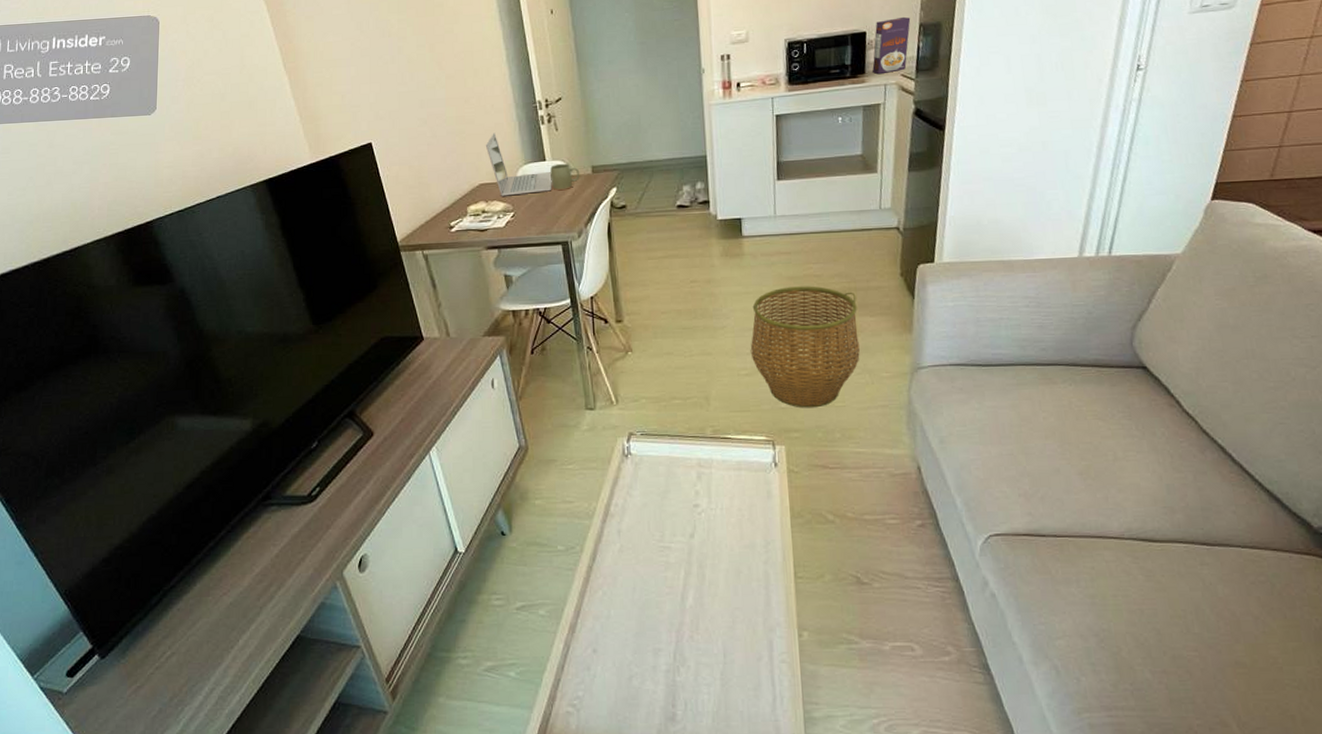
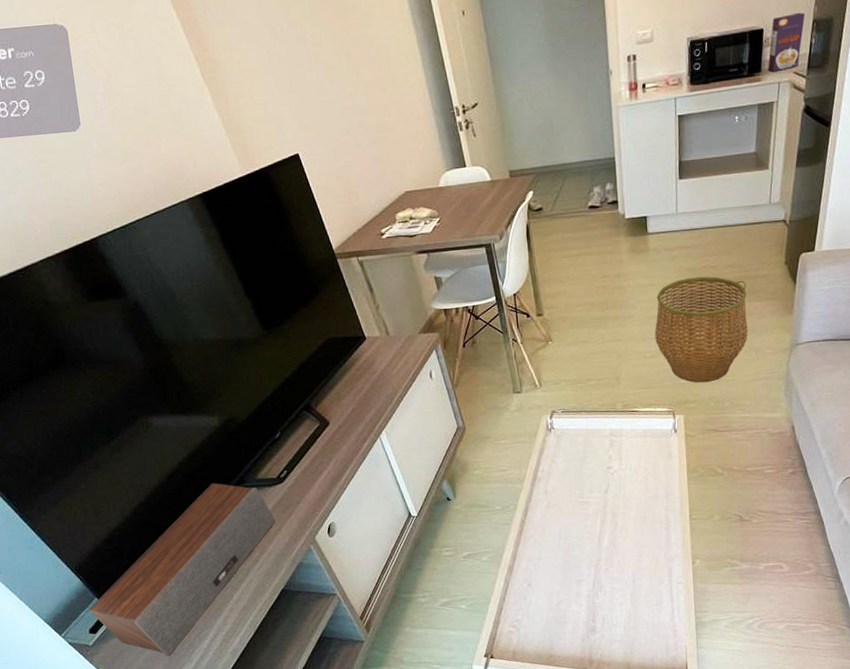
speaker: none [70,497,300,715] -> present [88,482,276,657]
laptop: present [485,132,552,196] -> none [408,140,474,203]
mug: present [550,163,580,191] -> none [471,168,499,196]

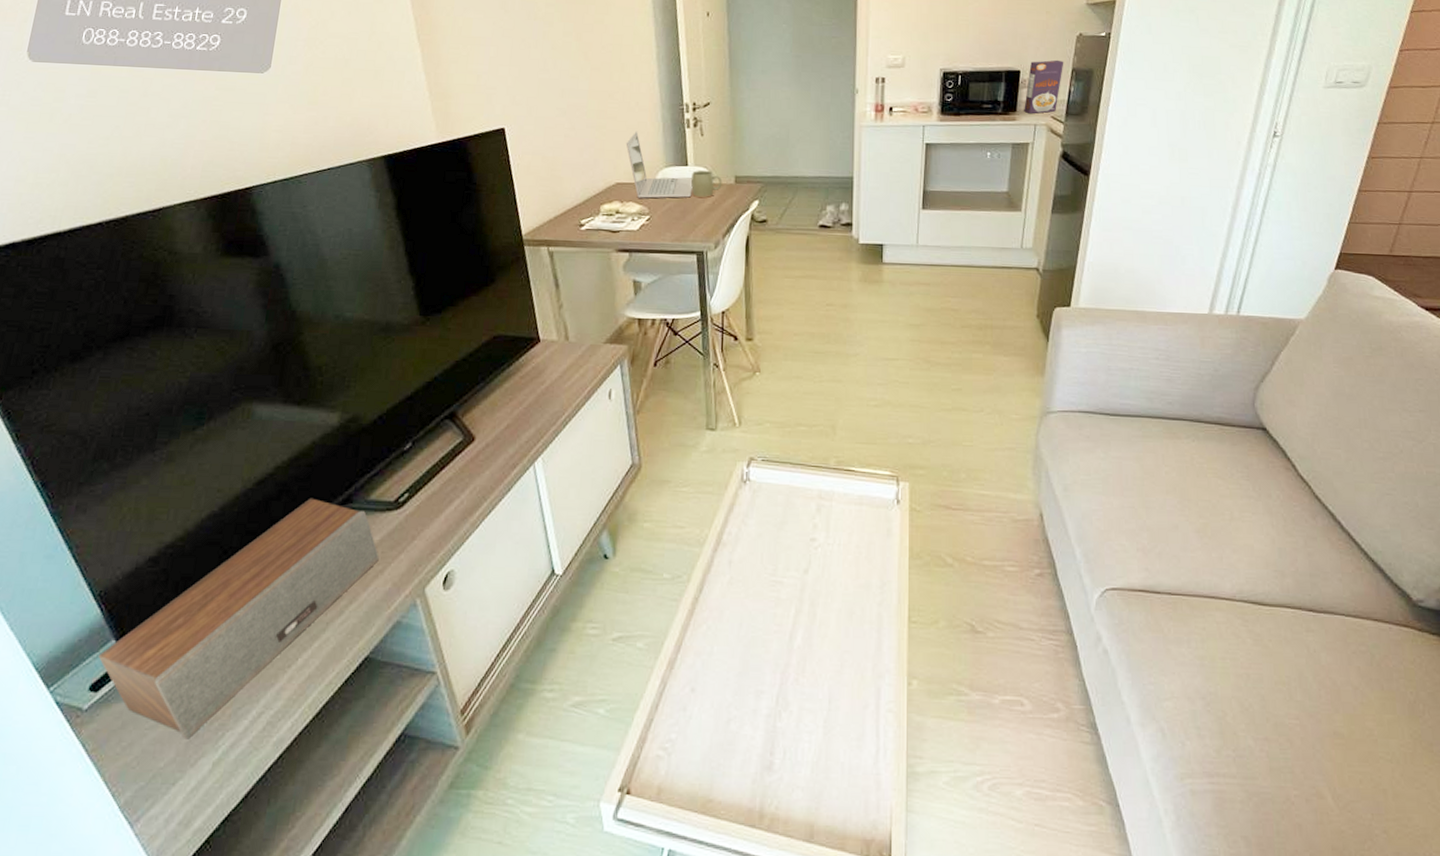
laptop: none [408,140,474,203] -> present [625,131,693,199]
mug: none [471,168,499,196] -> present [691,170,723,198]
basket: present [654,276,748,383] -> none [881,318,992,446]

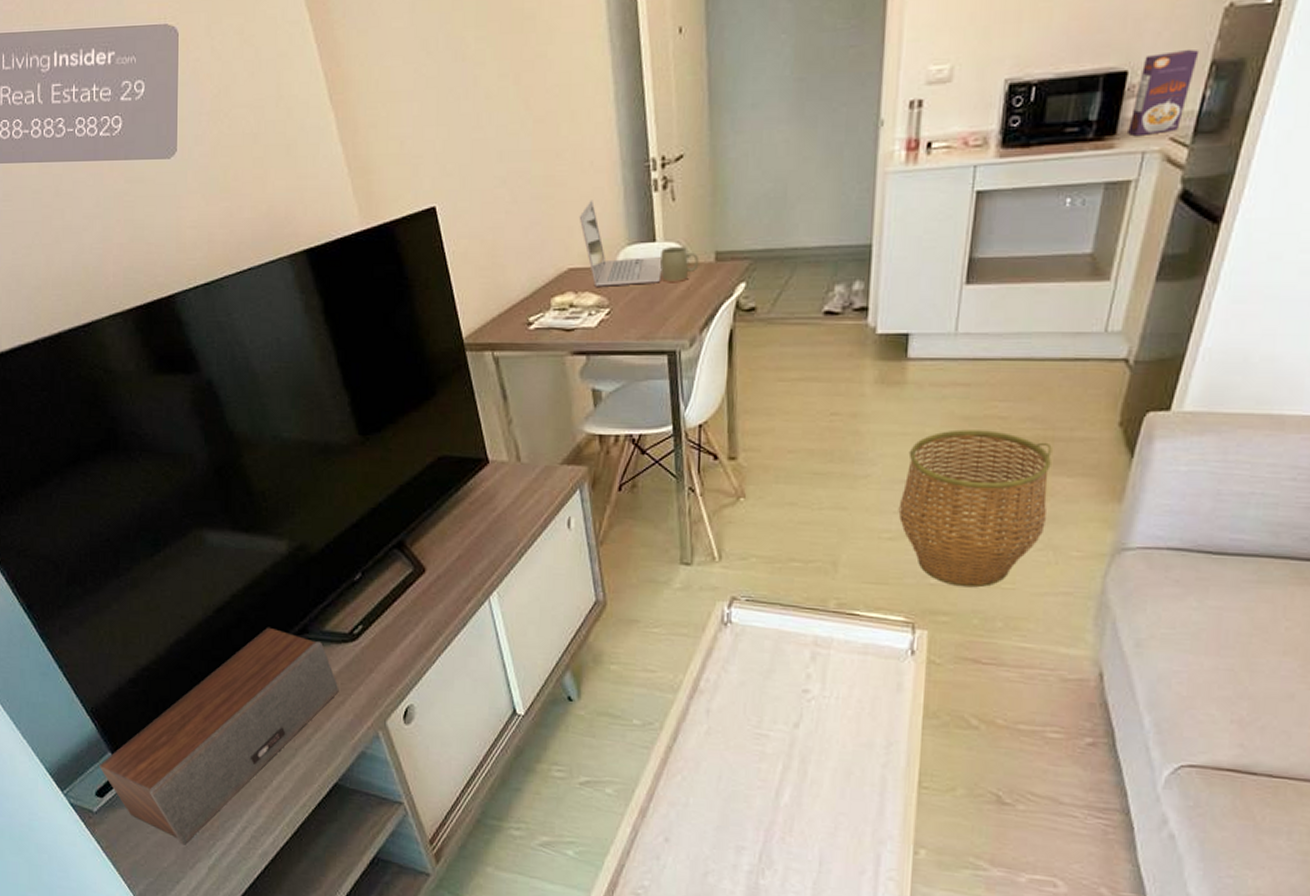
basket: none [881,318,992,446] -> present [898,429,1052,588]

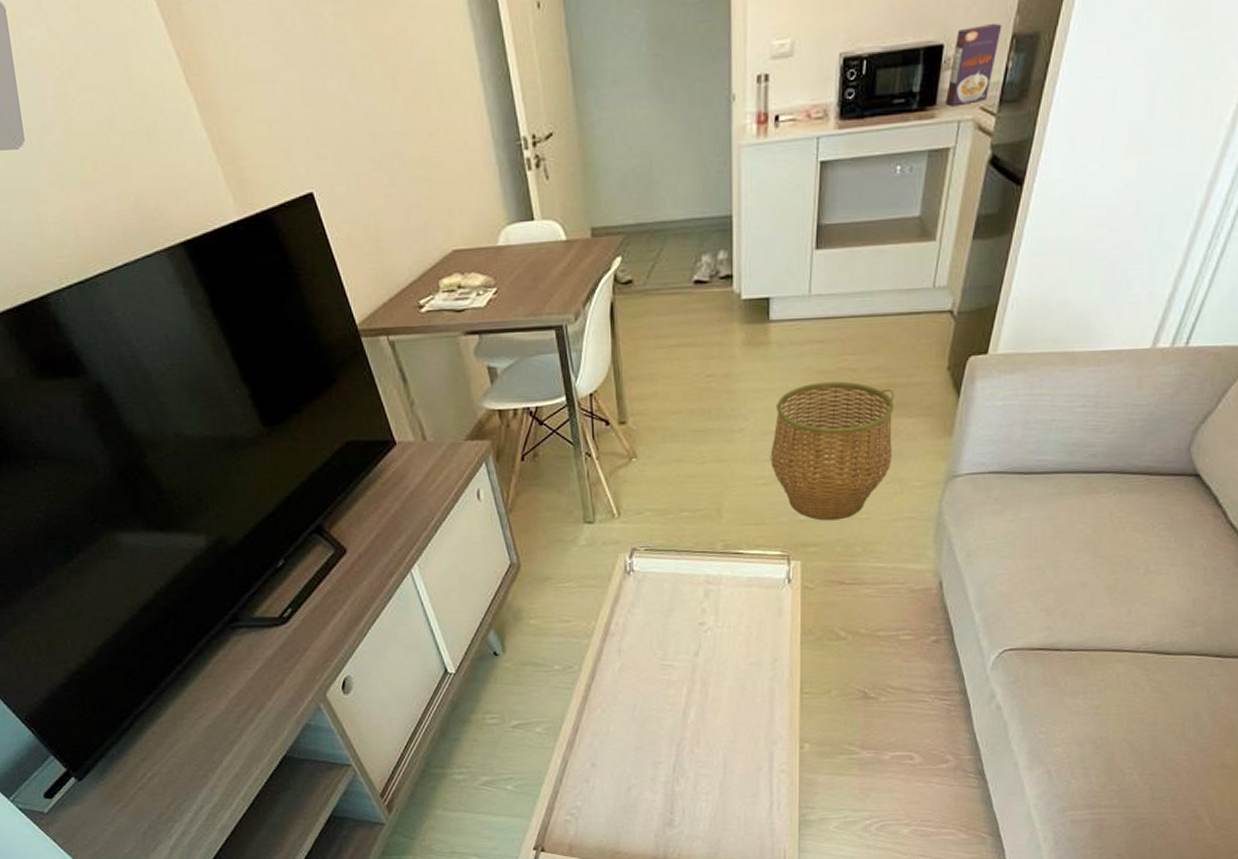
speaker: present [99,627,339,845] -> none [42,619,277,831]
laptop: present [579,200,662,286] -> none [457,180,543,267]
mug: present [660,246,700,283] -> none [540,223,577,261]

